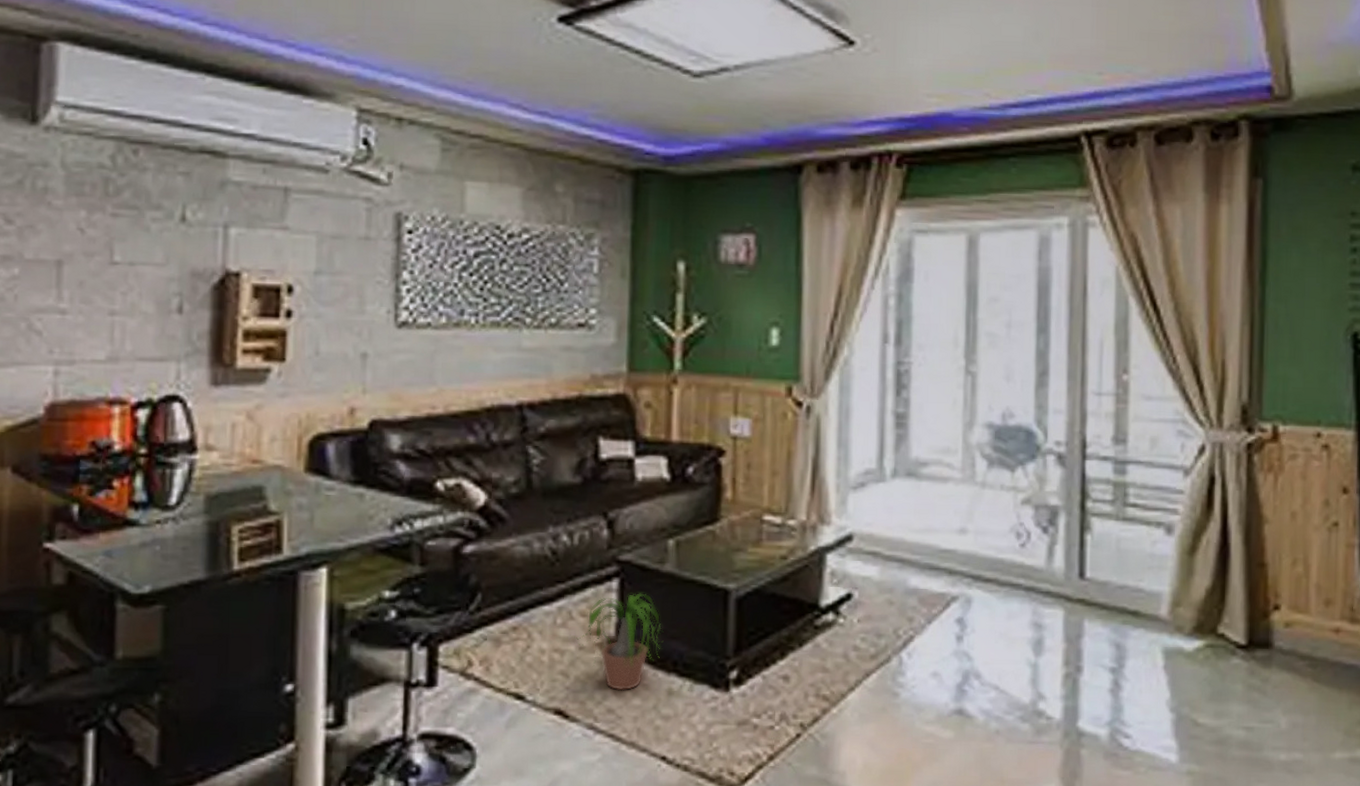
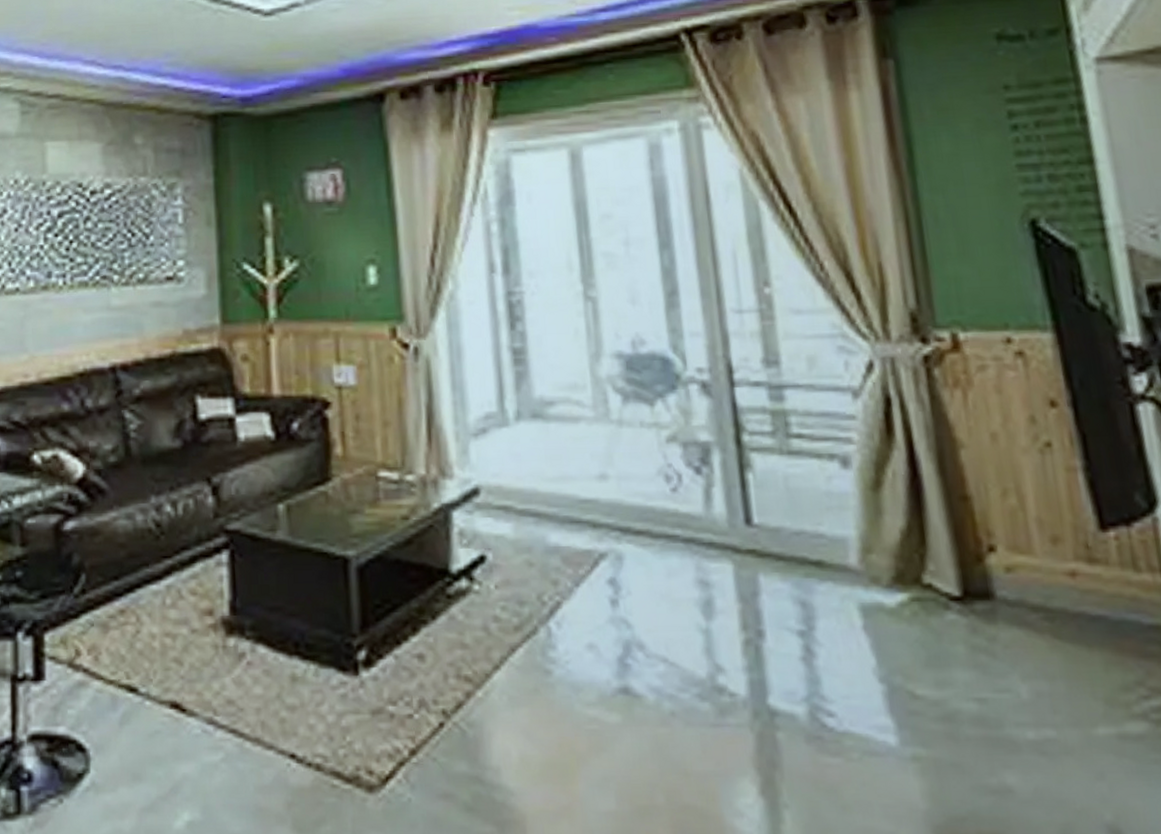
potted plant: present [574,593,664,691] -> none [185,565,282,679]

